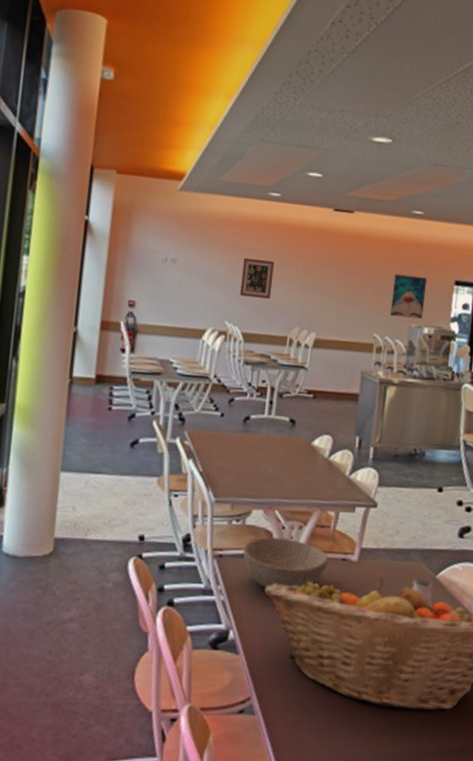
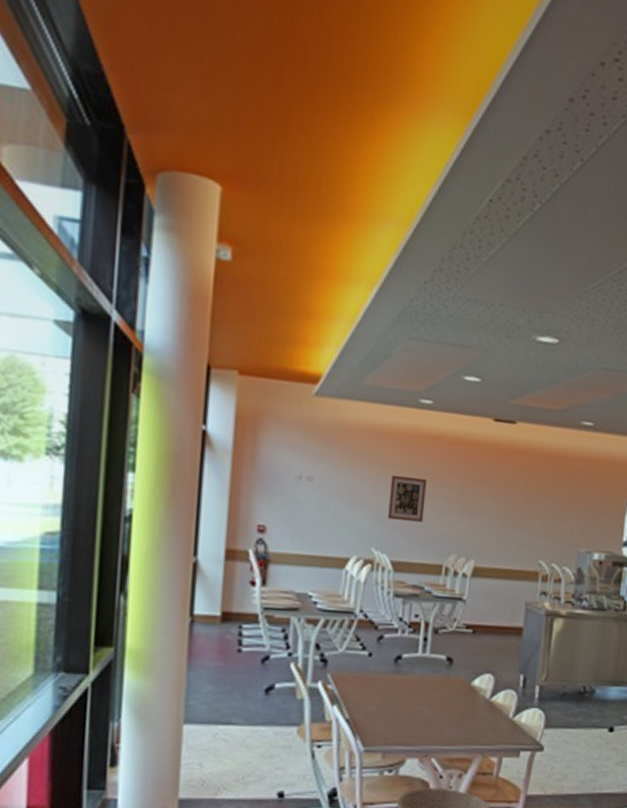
wall art: present [389,273,428,319] -> none [556,493,598,543]

